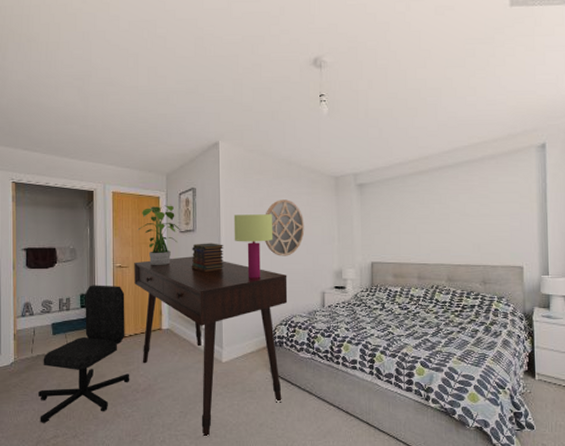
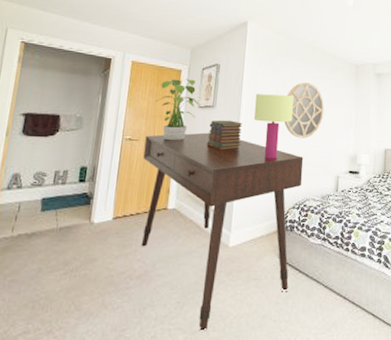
chair: present [38,285,130,423] -> none [8,157,131,316]

